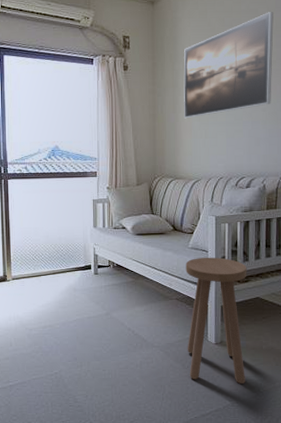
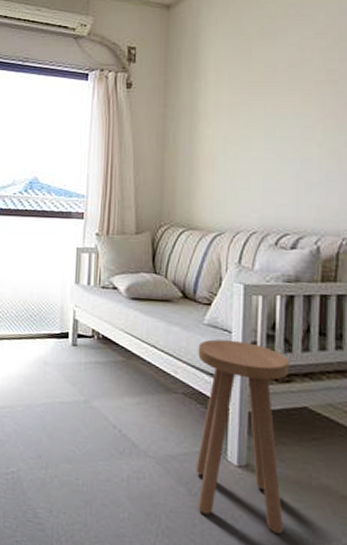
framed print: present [184,12,274,119] -> none [204,17,336,152]

